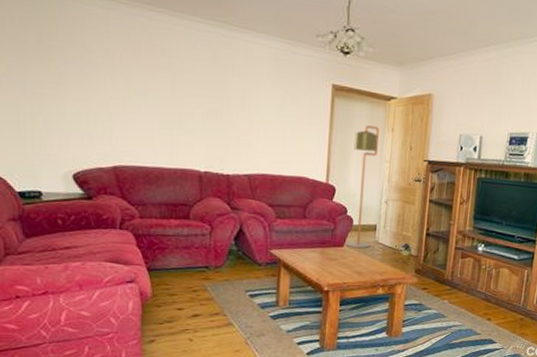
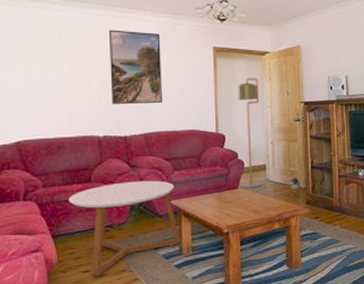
coffee table: none [165,223,278,315] -> present [68,180,180,277]
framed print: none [215,50,274,142] -> present [109,30,162,104]

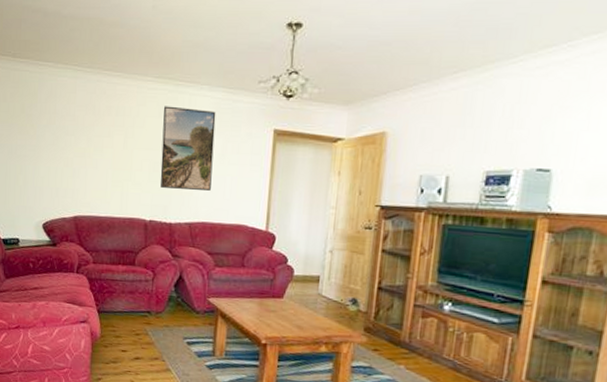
coffee table: present [68,180,180,277] -> none [113,270,215,358]
floor lamp: present [237,78,262,189] -> none [286,169,324,302]

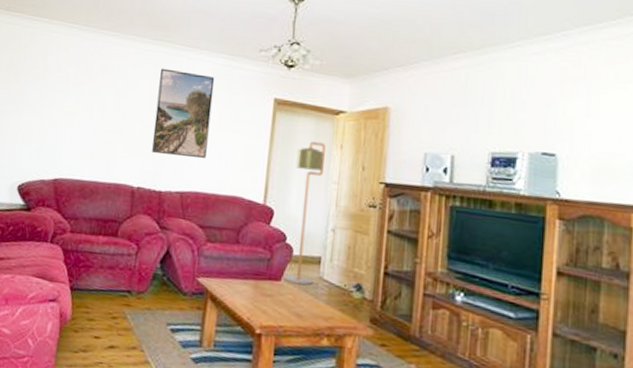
floor lamp: none [286,169,324,302] -> present [284,141,326,286]

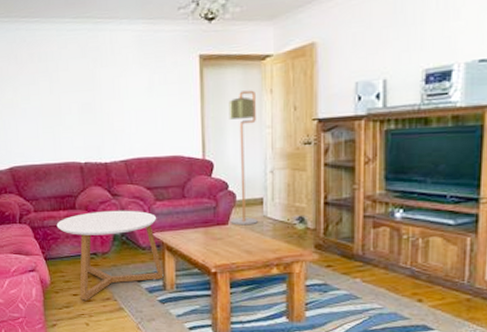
coffee table: none [92,243,205,347] -> present [56,210,164,301]
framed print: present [152,68,215,158] -> none [86,44,142,128]

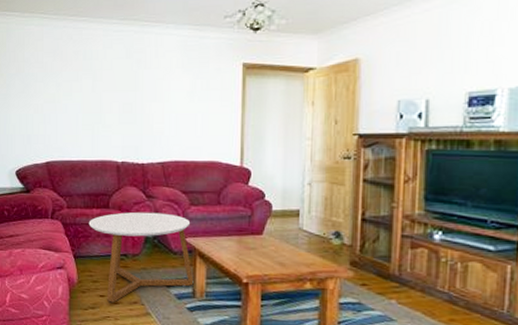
floor lamp: present [228,90,258,226] -> none [266,101,297,237]

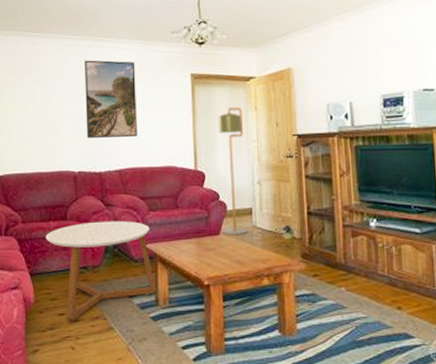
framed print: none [130,46,183,129] -> present [85,60,137,138]
floor lamp: none [266,101,297,237] -> present [218,107,248,236]

